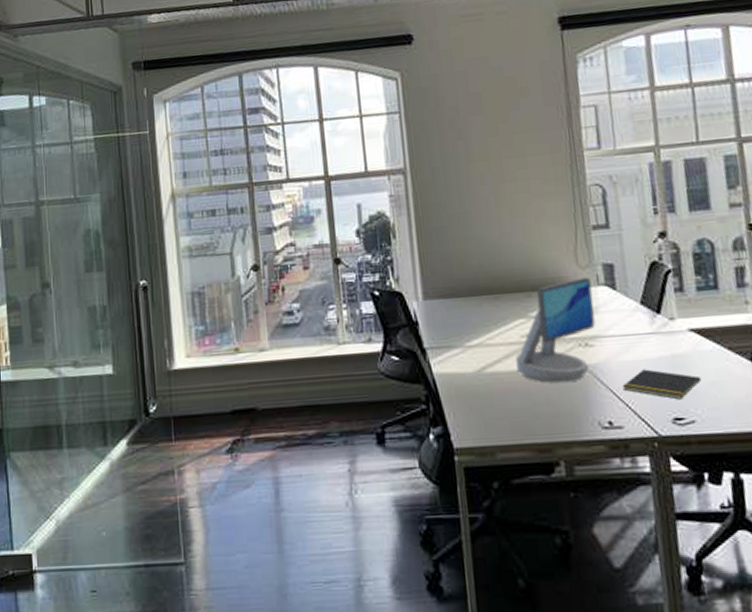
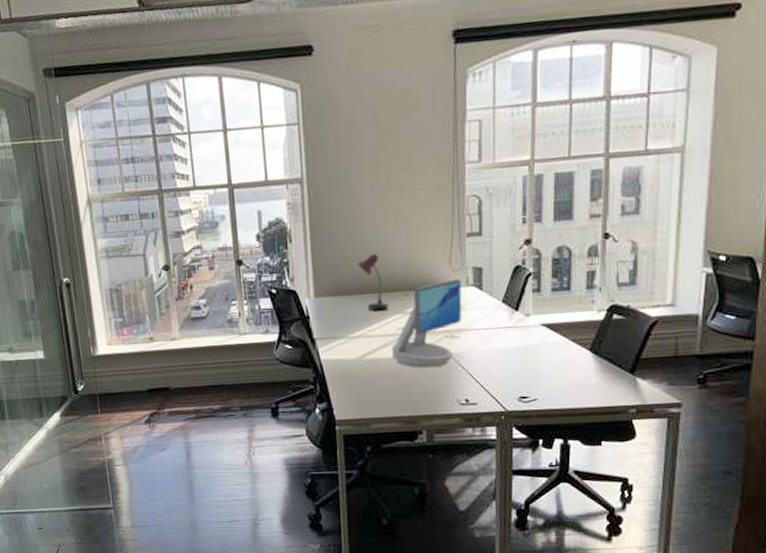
desk lamp: none [469,249,510,315] -> present [356,253,389,311]
notepad: present [622,369,702,400] -> none [479,357,547,382]

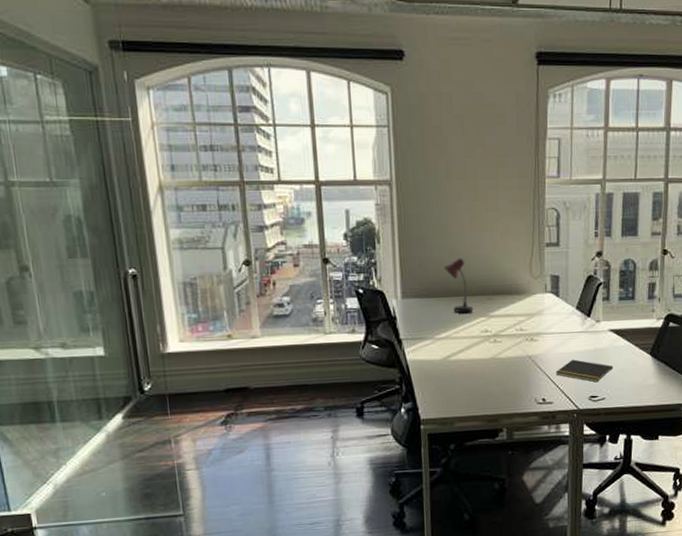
computer monitor: present [392,279,462,368] -> none [475,285,541,369]
notepad: none [479,357,547,382] -> present [555,359,614,383]

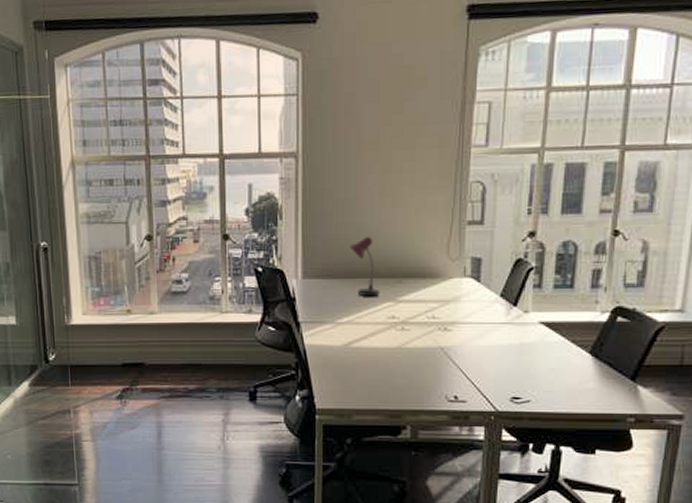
notepad: present [555,359,614,383] -> none [471,354,543,382]

